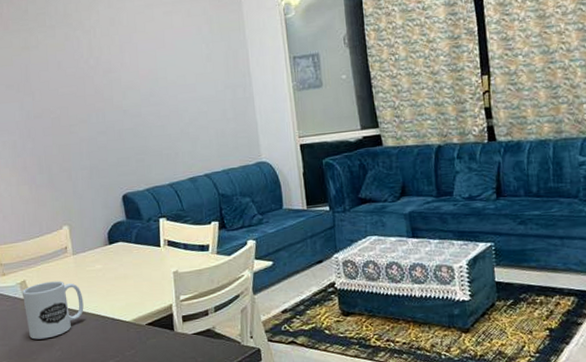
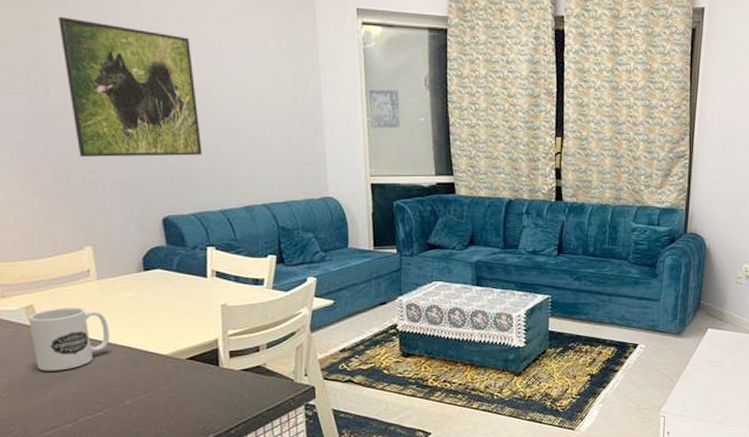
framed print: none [40,34,152,149] -> present [59,16,203,158]

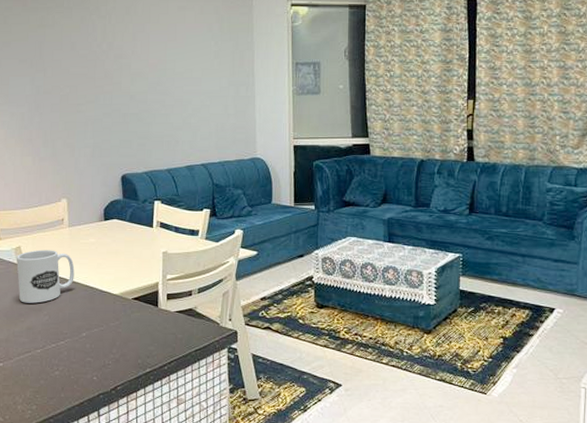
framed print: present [59,16,203,158] -> none [57,14,156,126]

